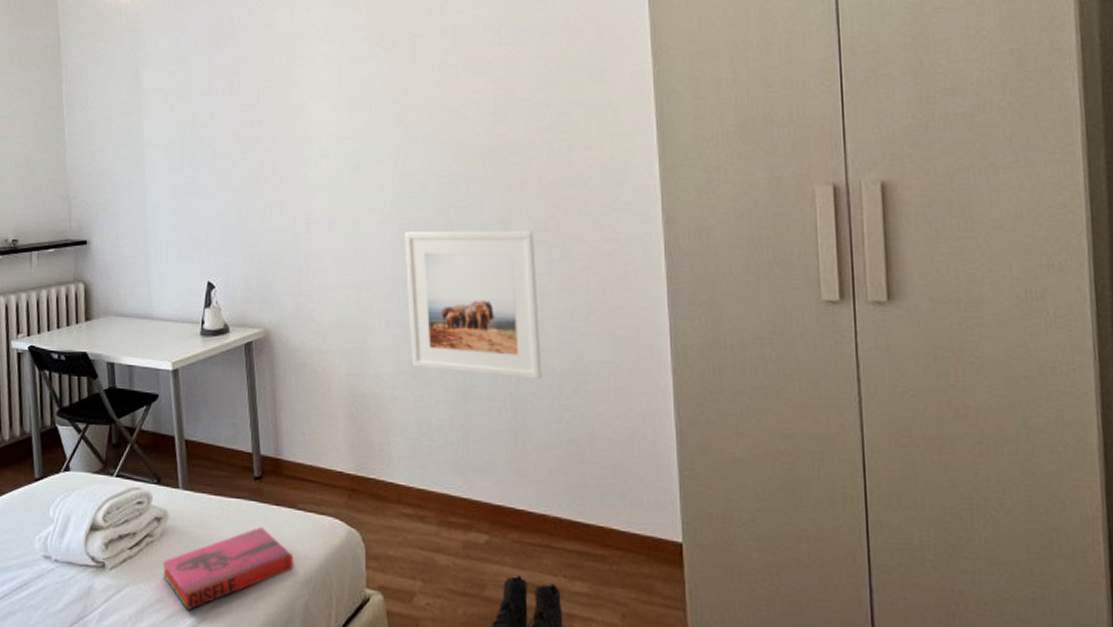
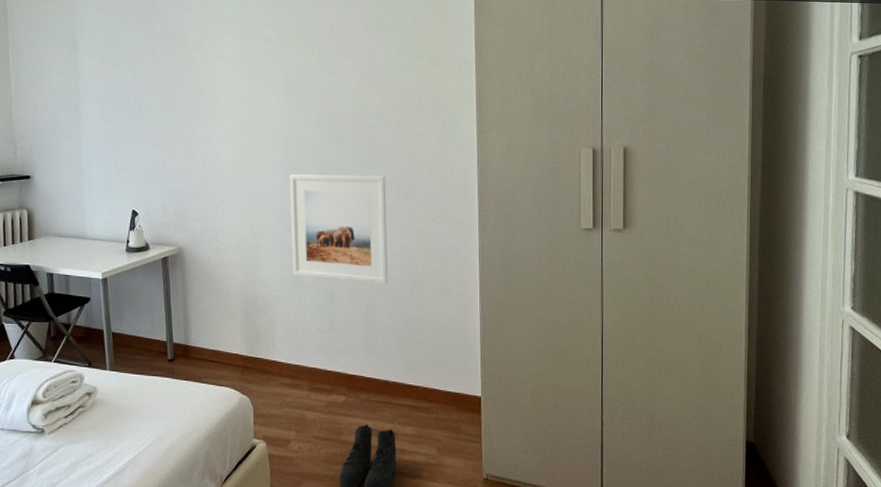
hardback book: present [162,527,294,611] -> none [92,397,198,463]

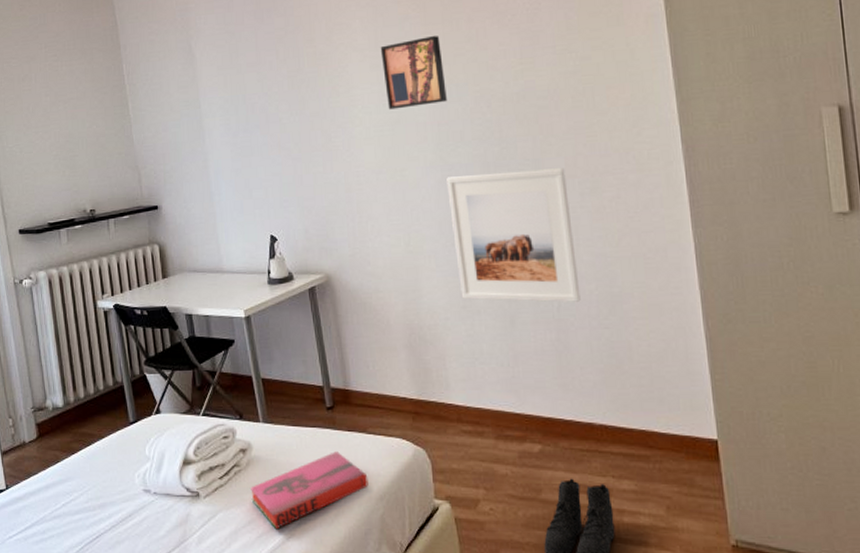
hardback book: none [92,397,198,463] -> present [250,451,369,530]
wall art: none [244,57,297,114] -> present [380,36,447,110]

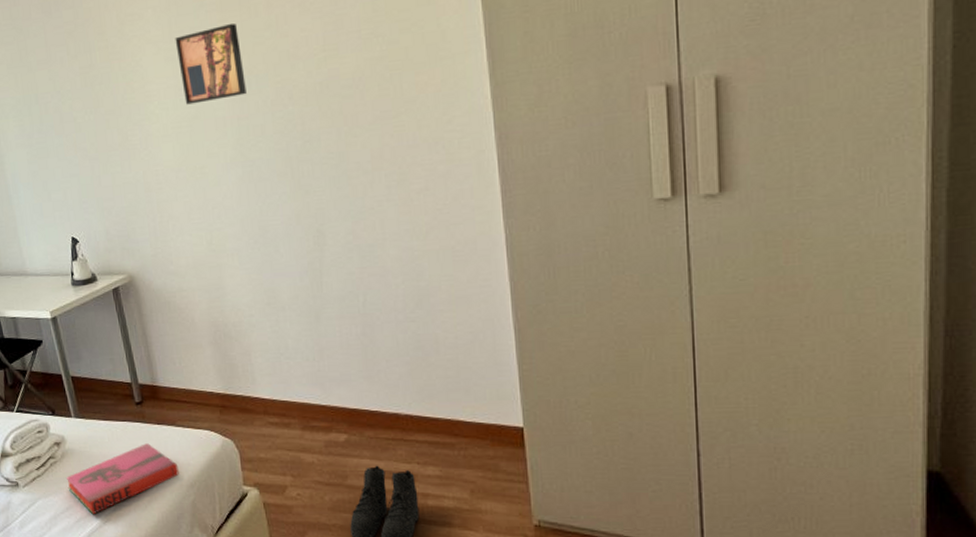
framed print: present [446,168,581,303] -> none [248,160,387,297]

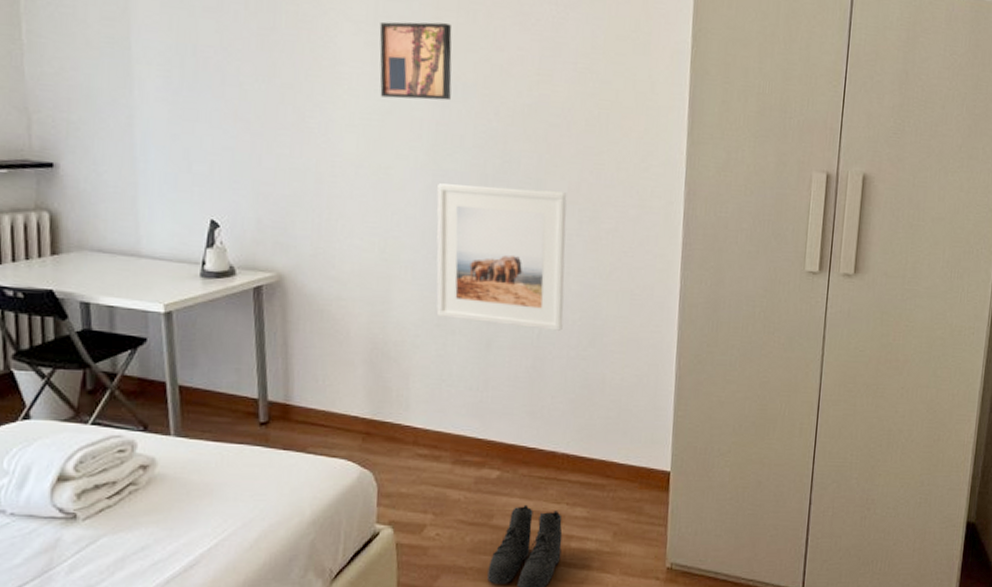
hardback book: present [66,443,179,515] -> none [148,471,301,556]
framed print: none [248,160,387,297] -> present [436,183,567,331]

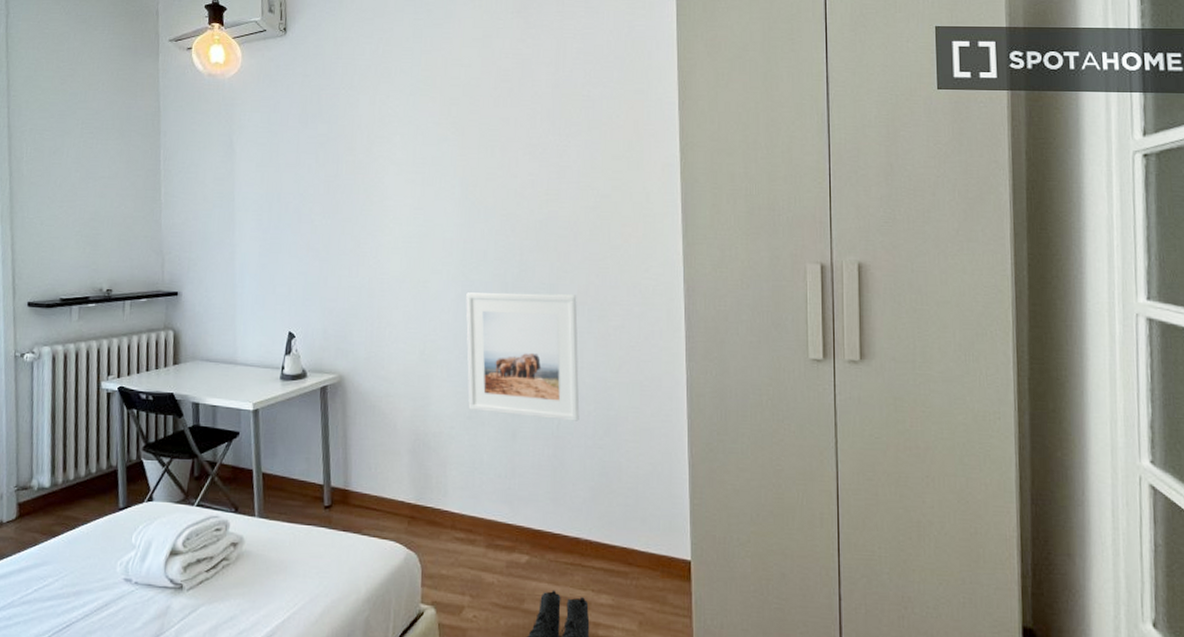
wall art: present [379,21,452,101] -> none [417,159,475,224]

